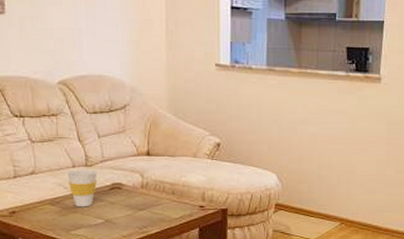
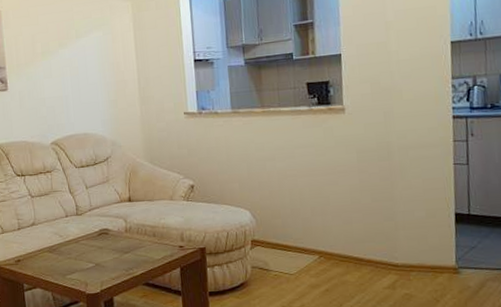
cup: present [67,168,98,207] -> none [61,217,87,253]

